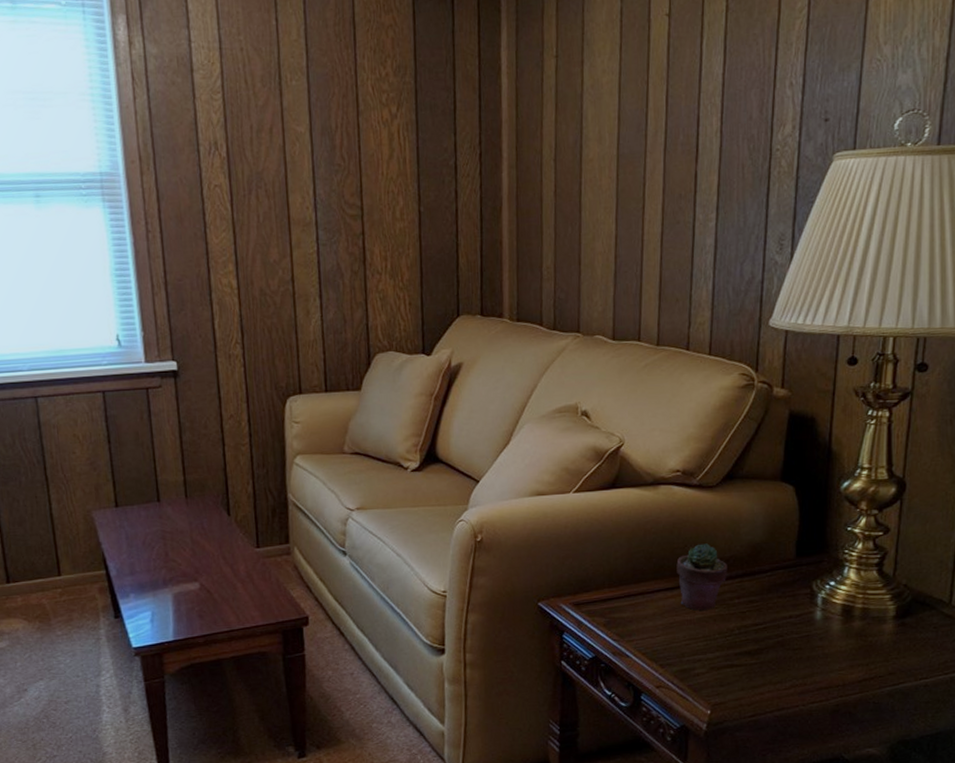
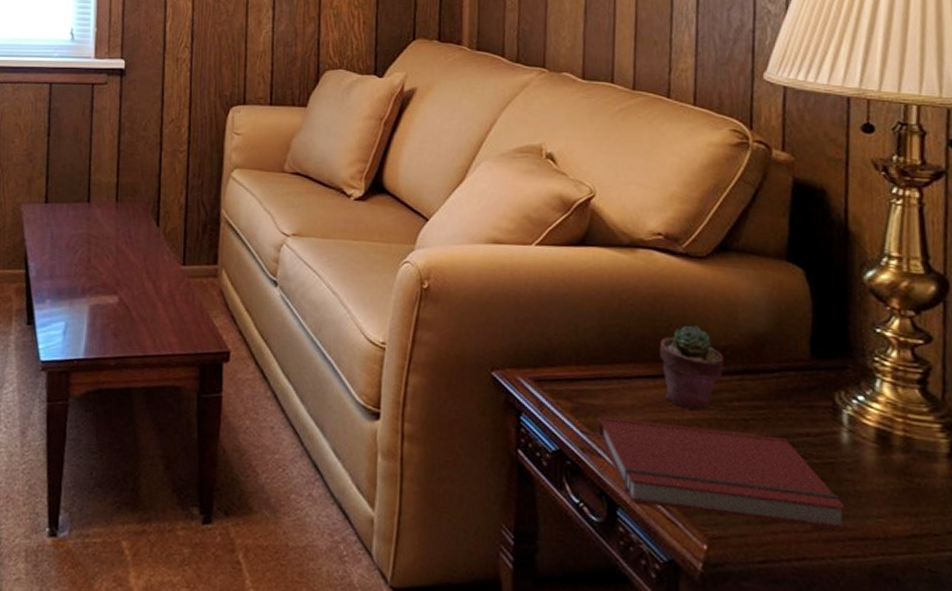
book: none [625,622,817,688] -> present [597,416,847,531]

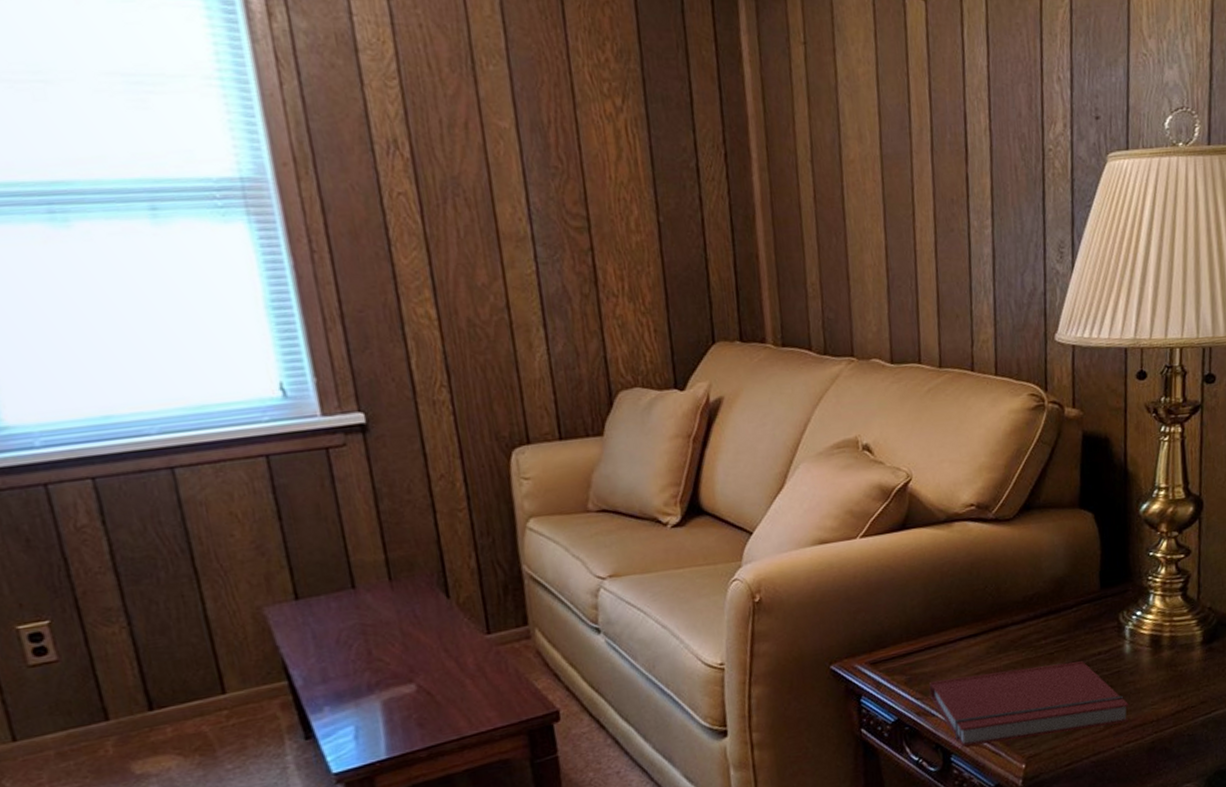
potted succulent: present [659,325,724,411] -> none [978,582,1032,657]

